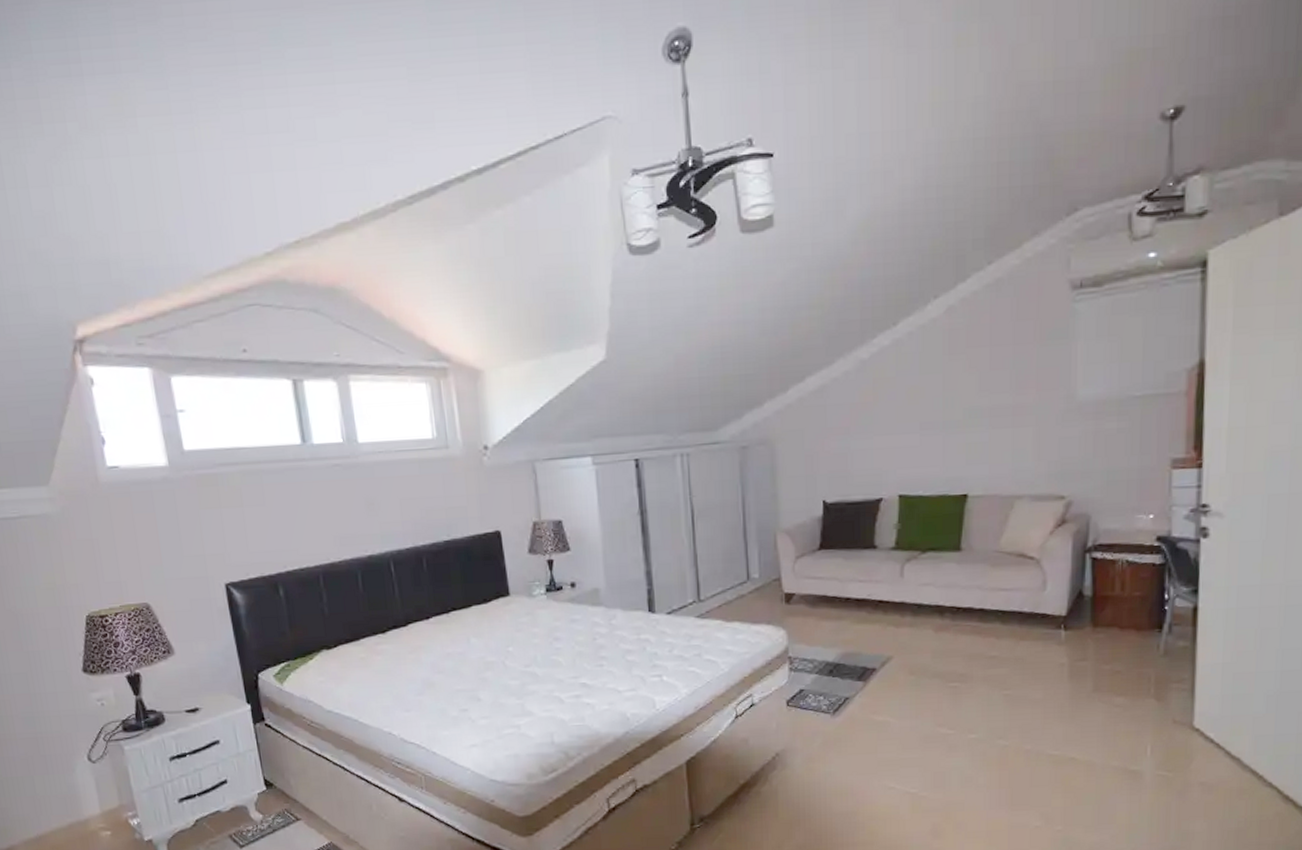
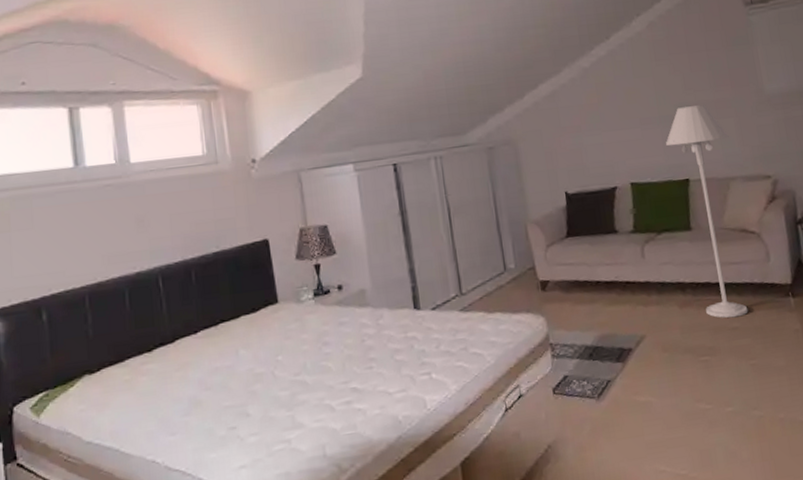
floor lamp: none [945,409,1023,646] -> present [665,104,748,318]

